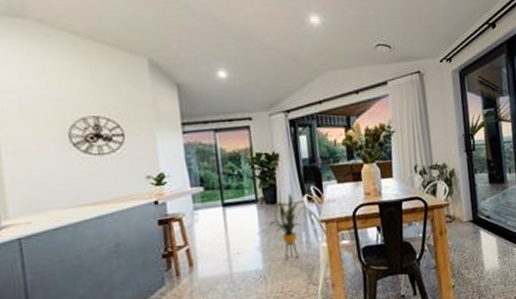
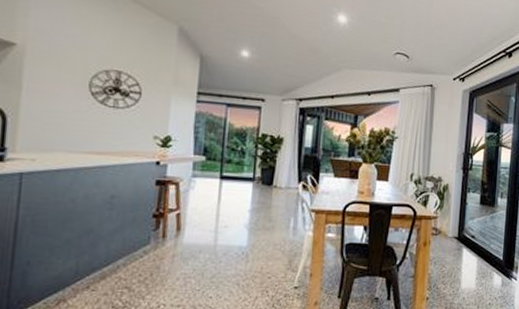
house plant: present [268,193,306,260] -> none [260,178,300,242]

